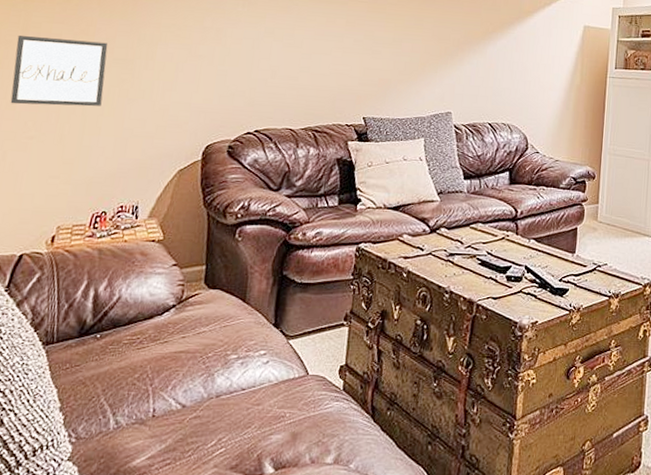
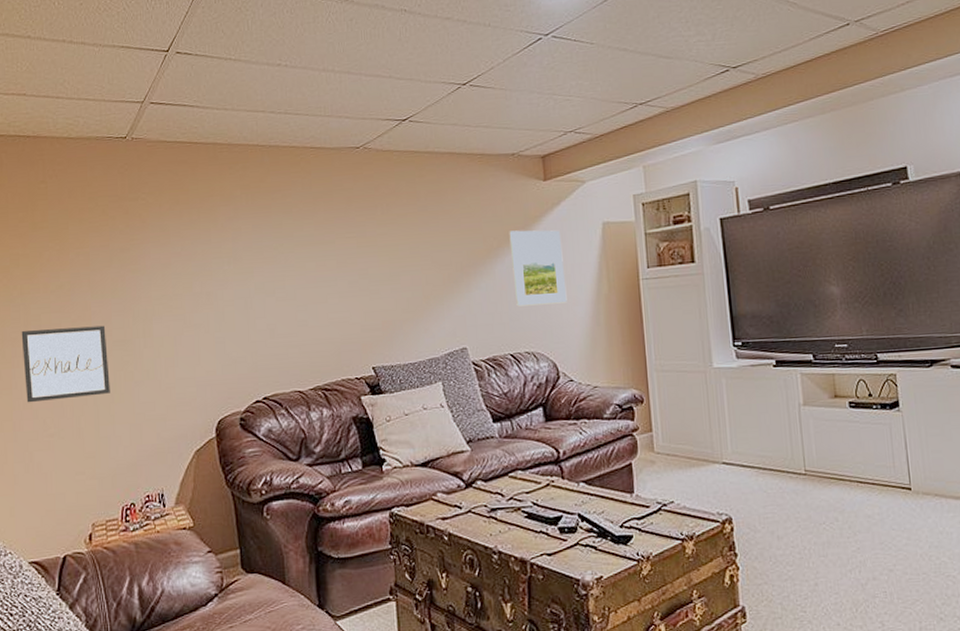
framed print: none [500,20,548,87] -> present [509,230,567,307]

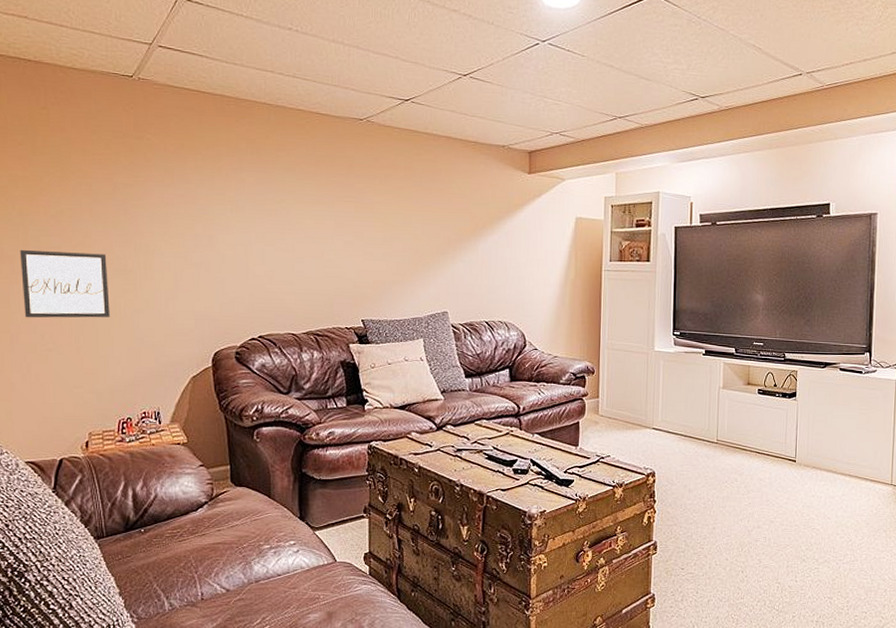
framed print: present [509,230,567,307] -> none [493,214,539,283]

